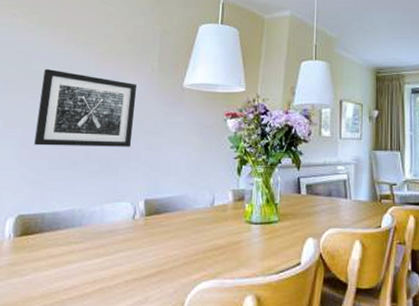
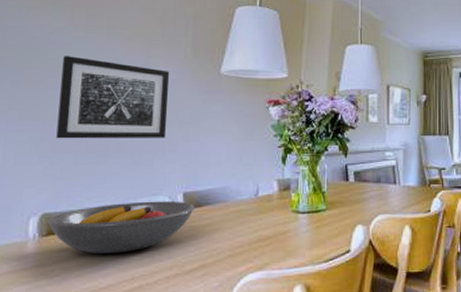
fruit bowl: none [21,206,155,256] -> present [47,200,195,255]

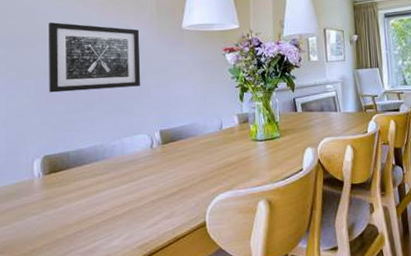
fruit bowl: present [47,200,195,255] -> none [48,138,170,186]

